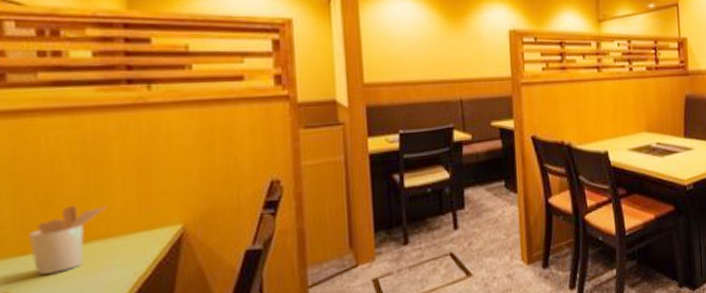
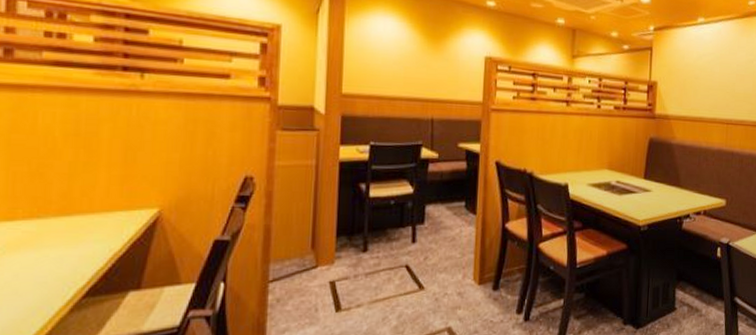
utensil holder: present [29,205,108,275] -> none [18,179,92,242]

